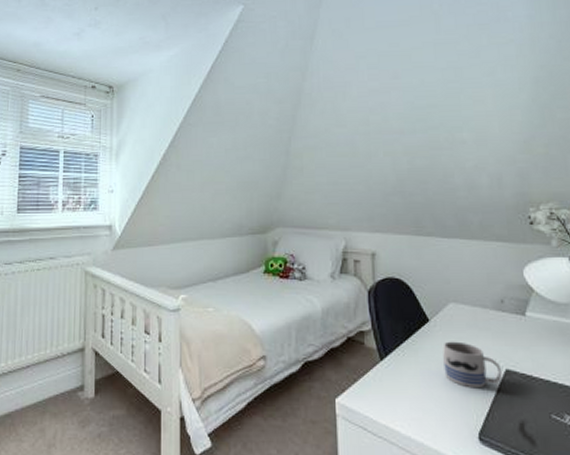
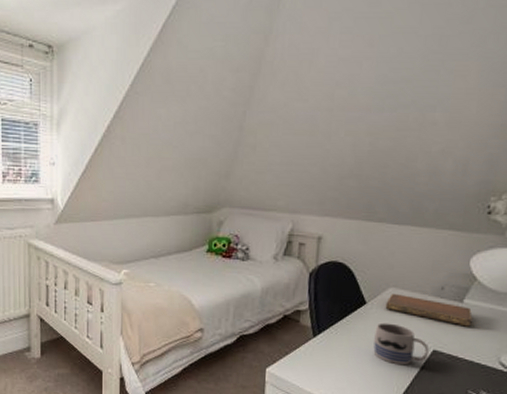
notebook: none [448,309,539,342] -> present [385,293,473,327]

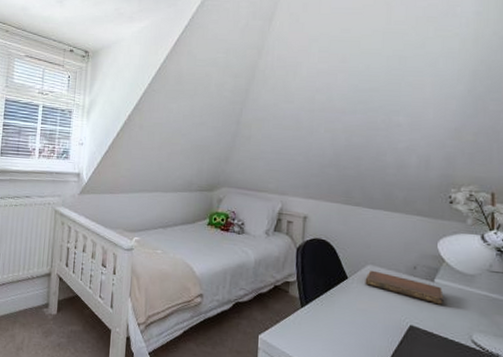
mug: present [373,322,430,365] -> none [356,297,407,339]

